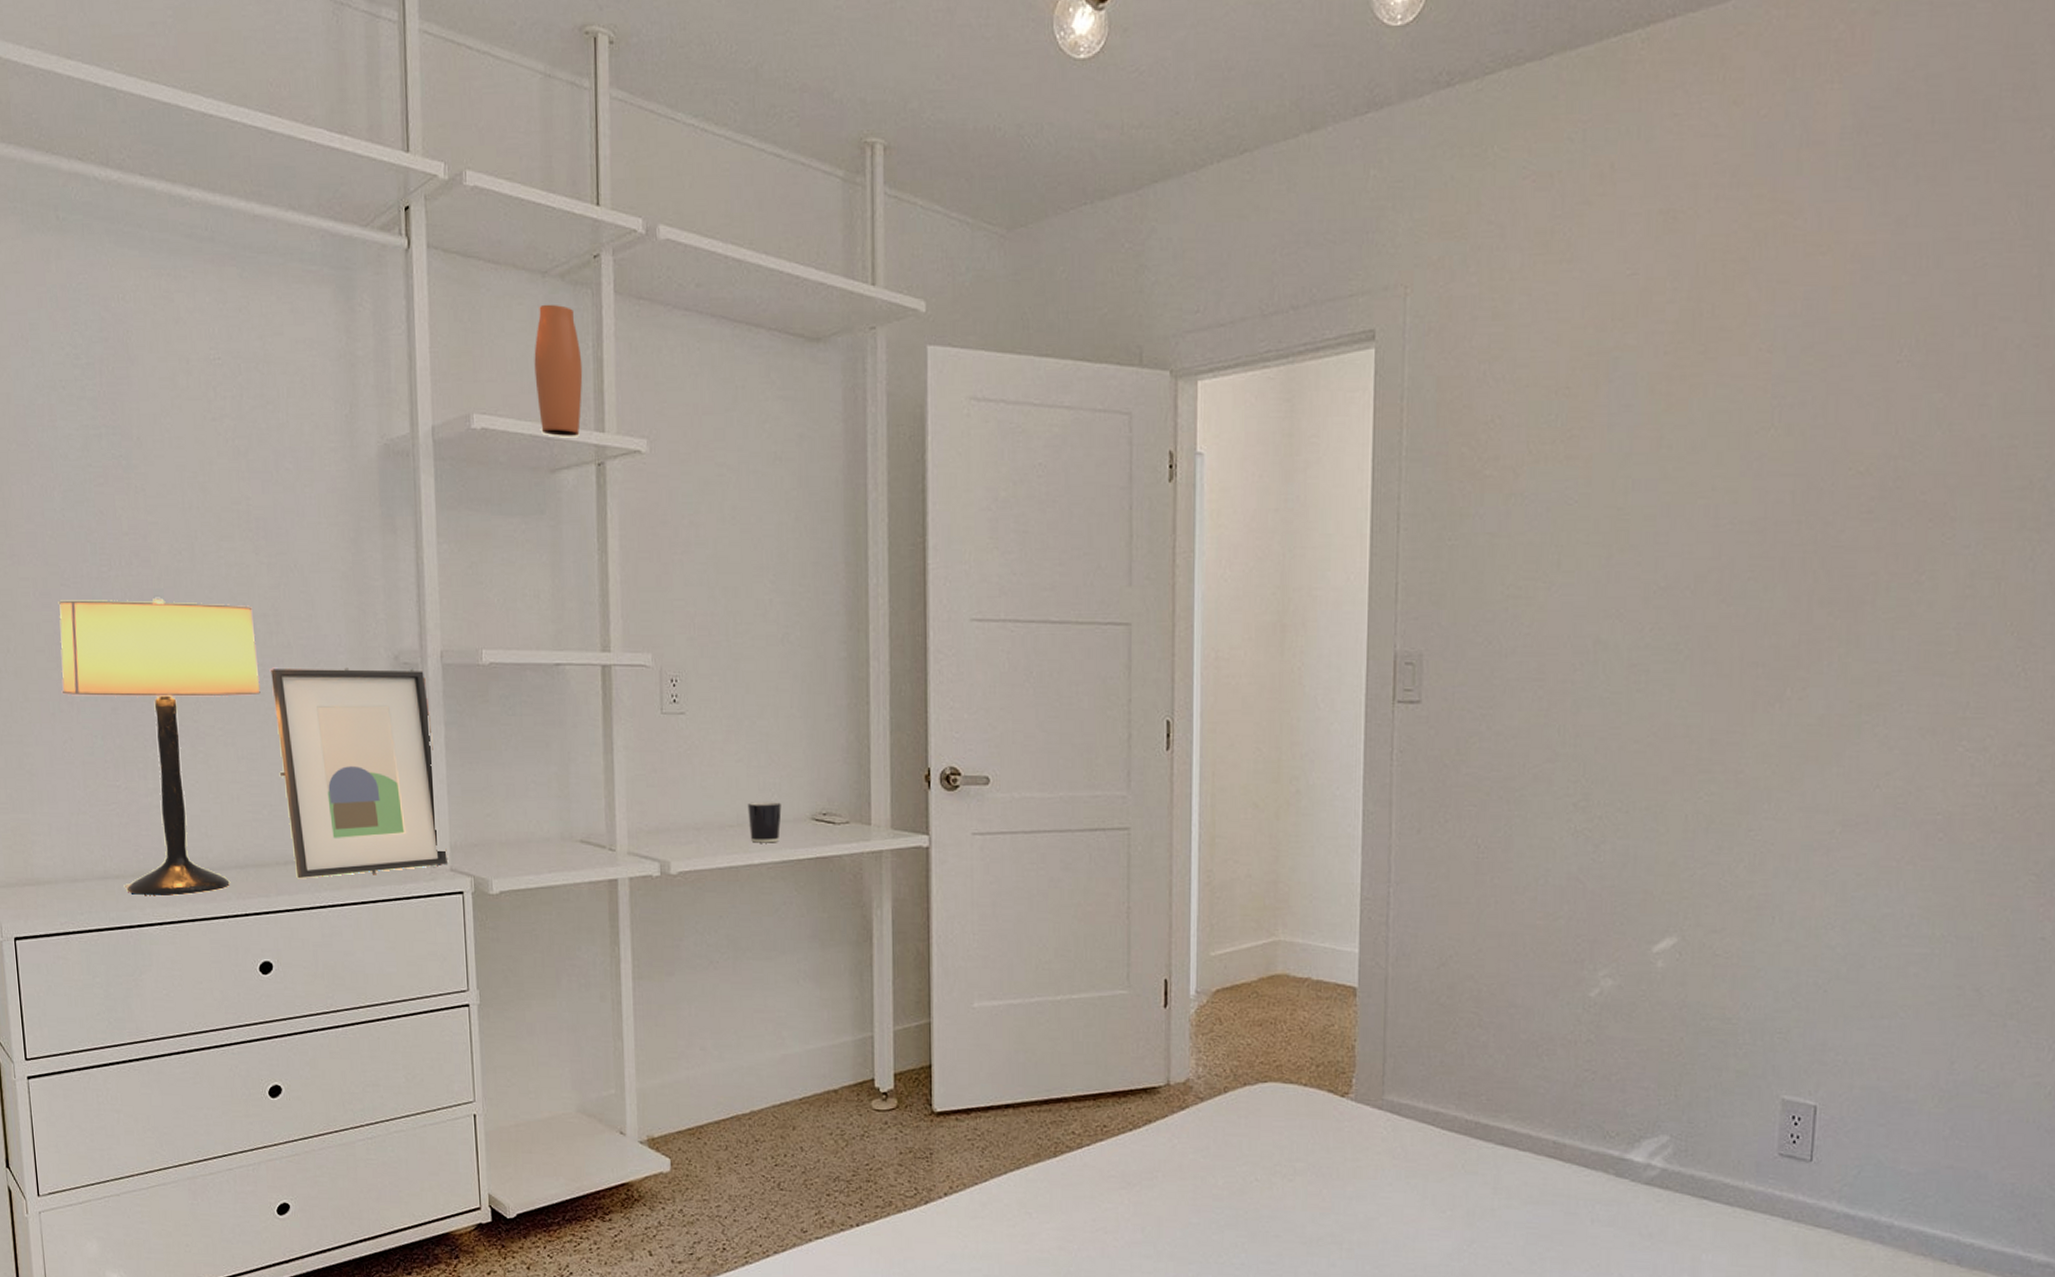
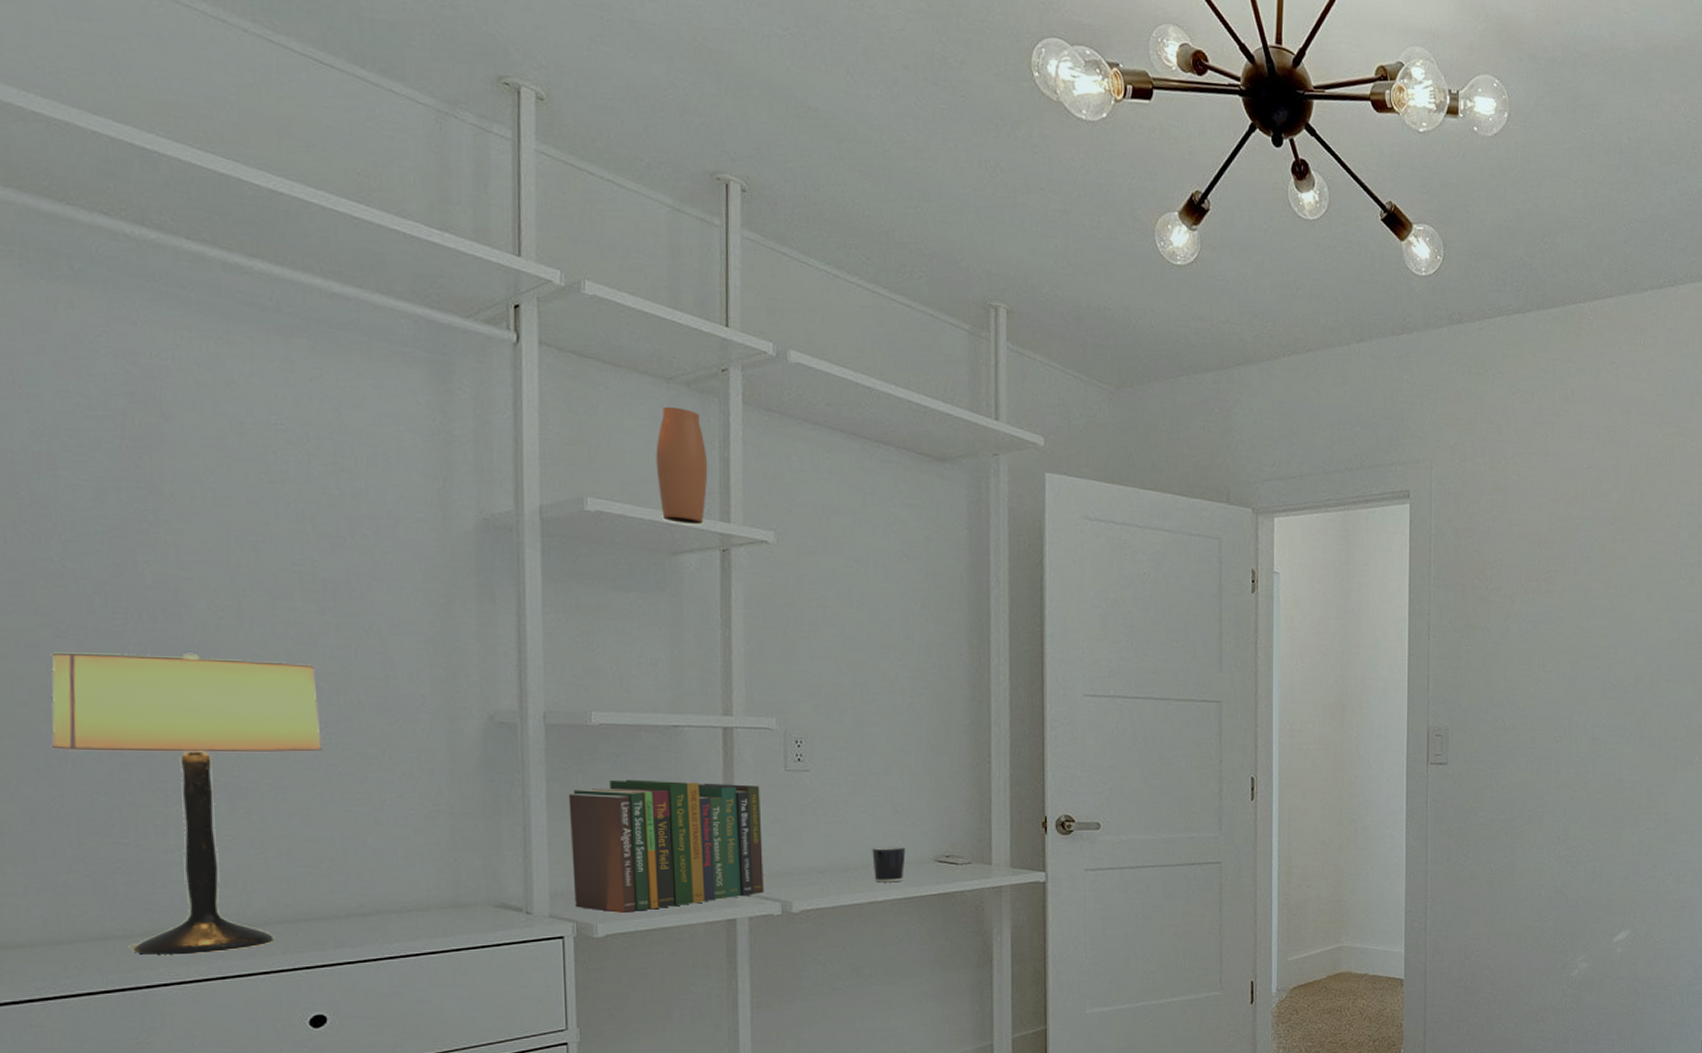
picture frame: present [271,668,447,879] -> none [336,726,546,931]
books: none [464,724,643,868] -> present [568,779,764,913]

